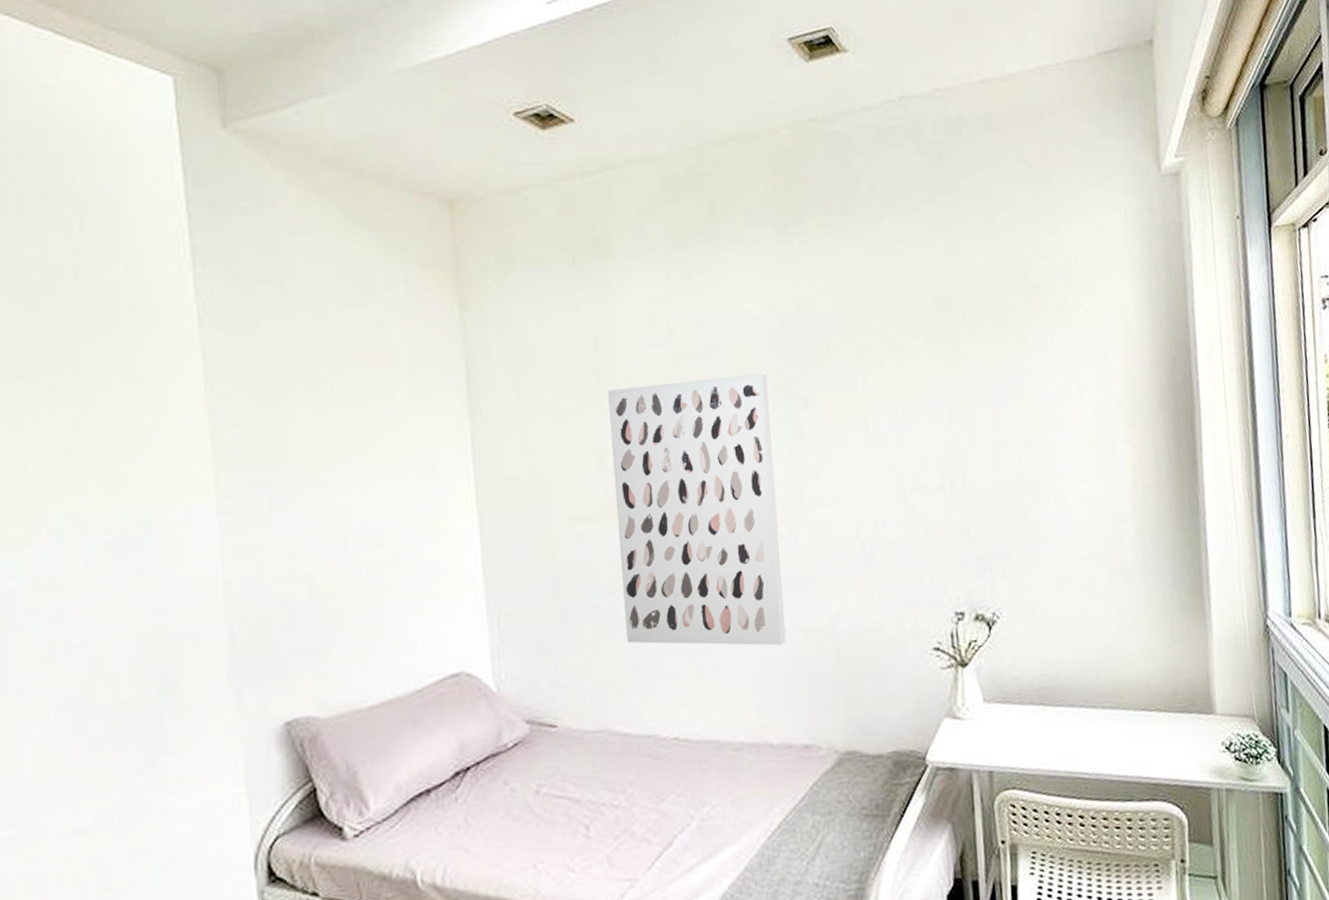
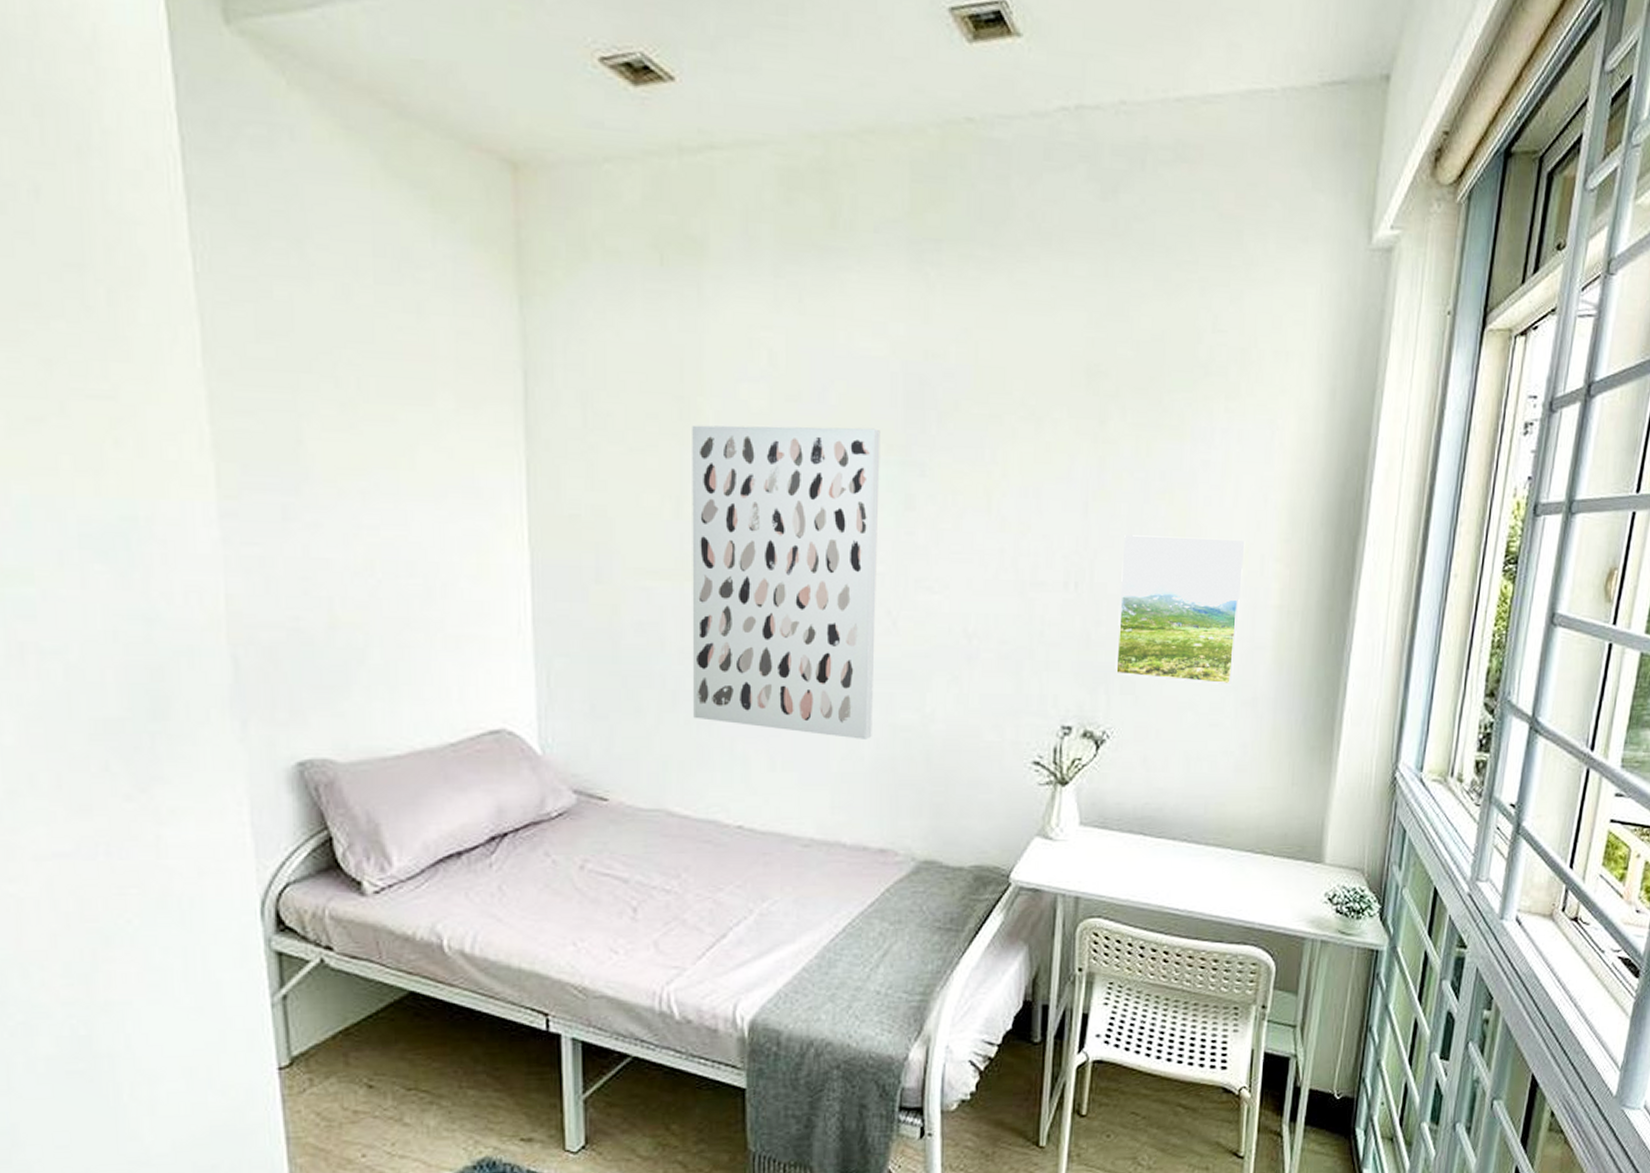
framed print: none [987,429,1103,561] -> present [1115,535,1245,686]

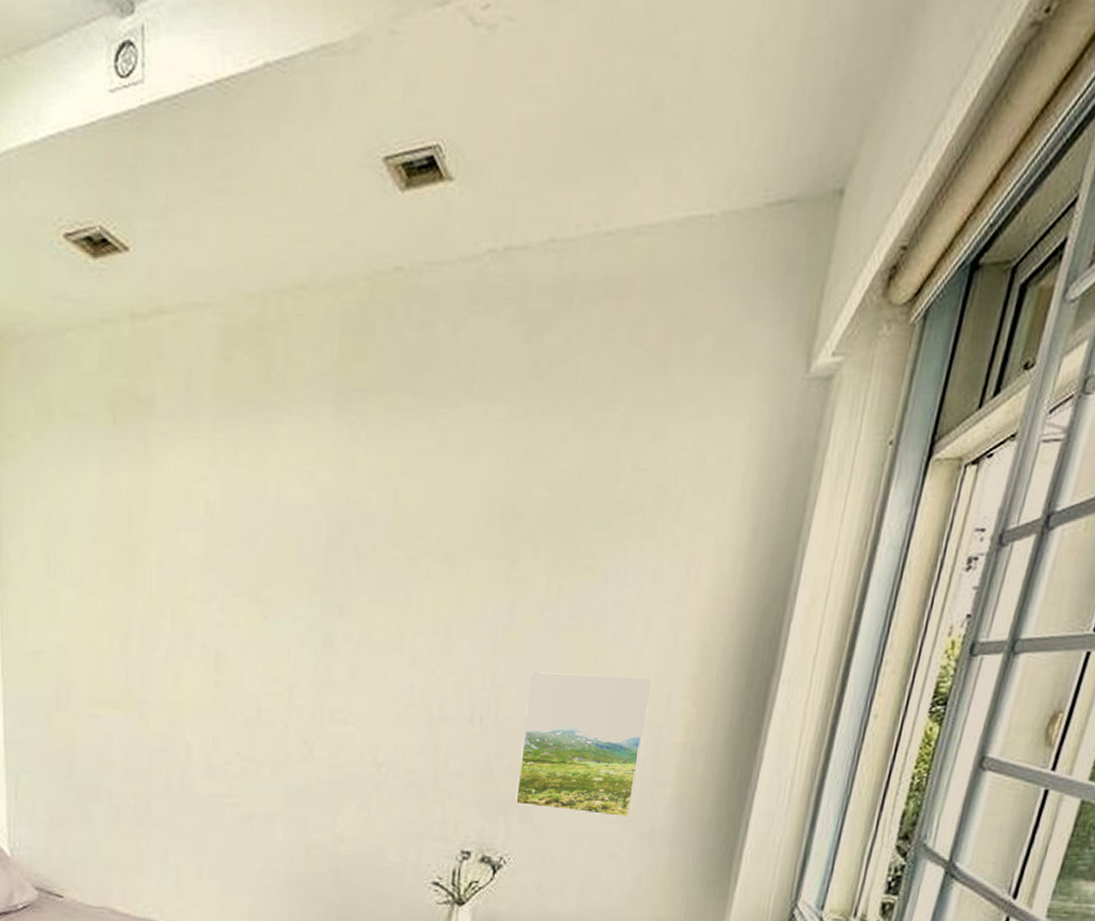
wall art: present [692,425,881,739] -> none [134,570,304,855]

